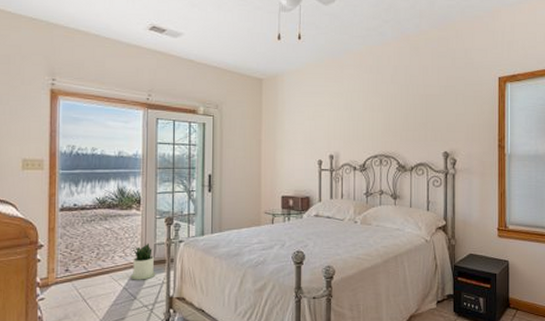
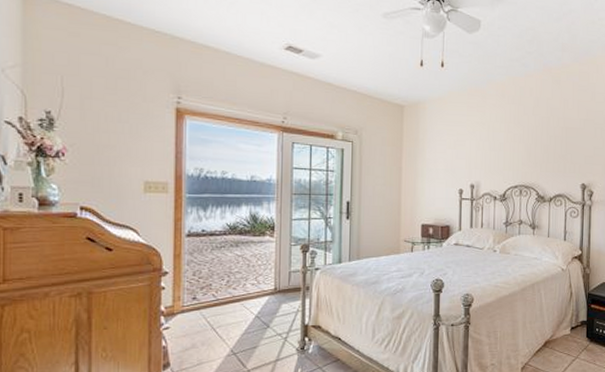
planter: present [130,242,156,280] -> none [263,270,291,308]

